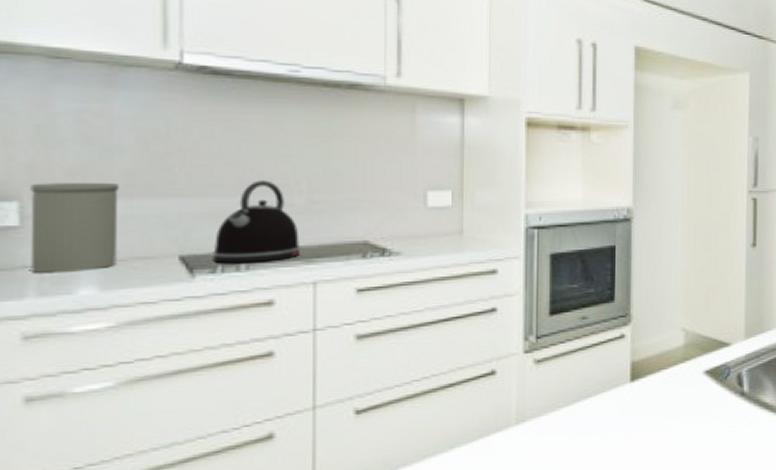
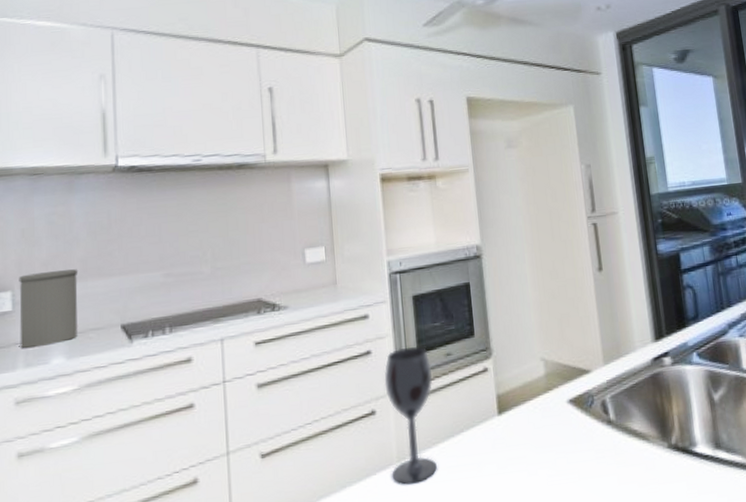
kettle: present [211,180,301,264] -> none [144,254,210,329]
wine glass: none [508,306,564,447] -> present [384,346,437,485]

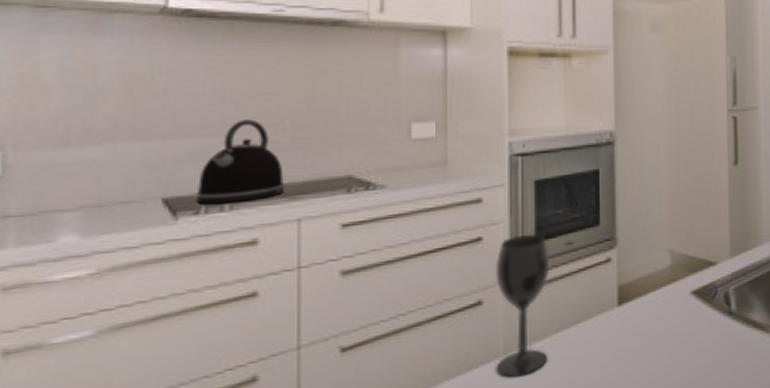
canister: present [19,269,78,349] -> none [11,129,104,223]
kettle: none [144,254,210,329] -> present [194,119,285,205]

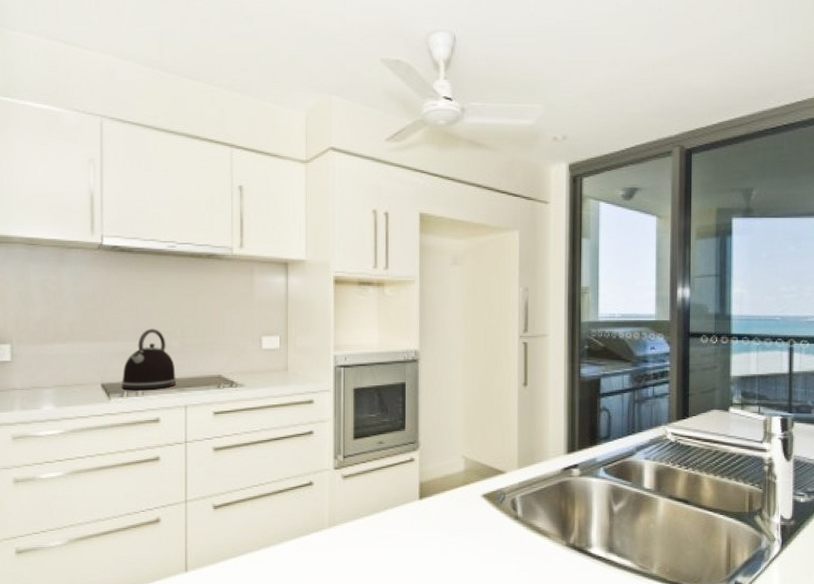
wine glass: present [495,233,550,378] -> none [323,432,365,546]

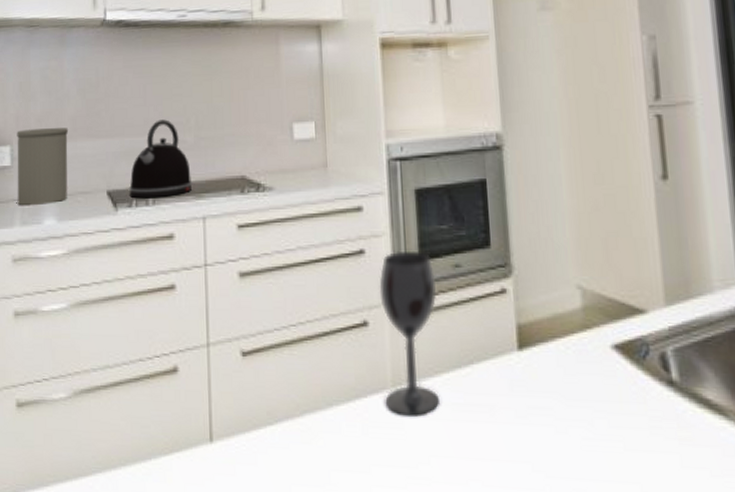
canister: none [16,331,67,394] -> present [17,128,69,206]
wine glass: none [323,432,365,546] -> present [378,250,439,417]

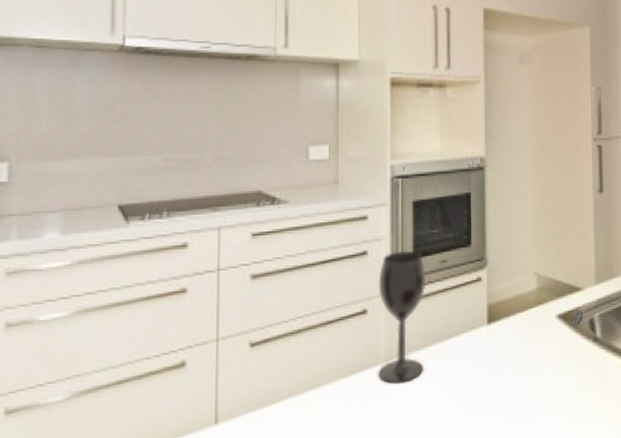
canister: present [17,128,69,206] -> none [14,146,78,221]
kettle: present [128,119,193,199] -> none [141,140,209,212]

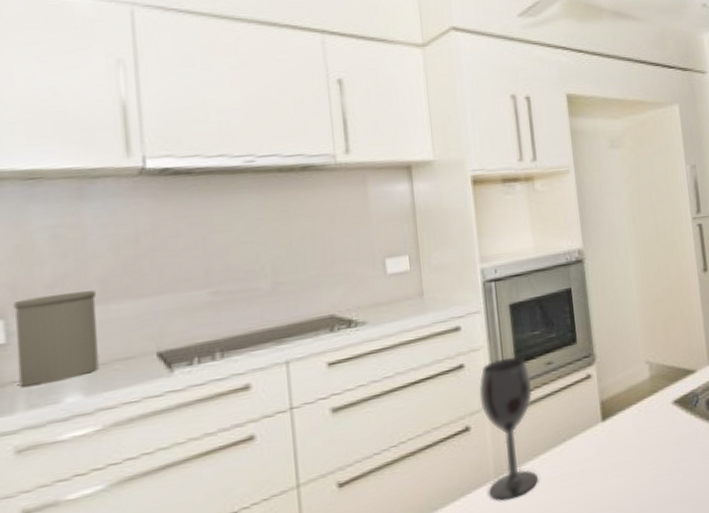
canister: none [14,146,78,221] -> present [13,290,99,388]

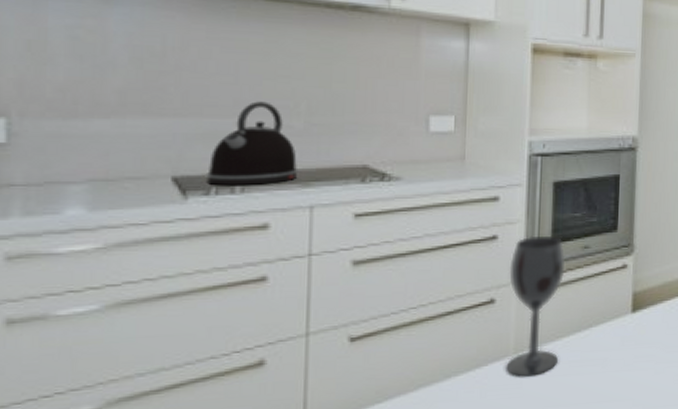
canister: present [13,290,99,388] -> none [16,99,113,193]
kettle: none [187,268,271,355] -> present [205,101,299,186]

